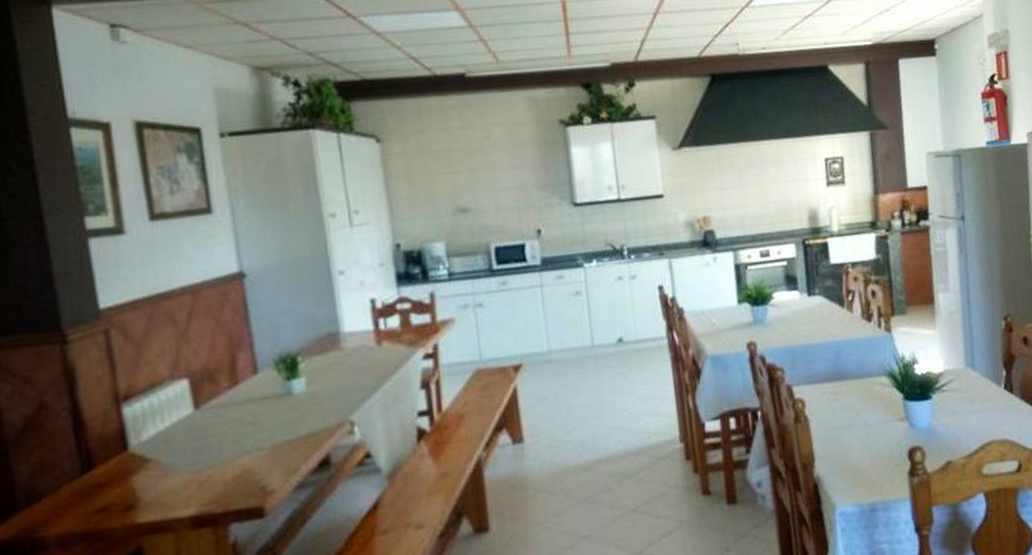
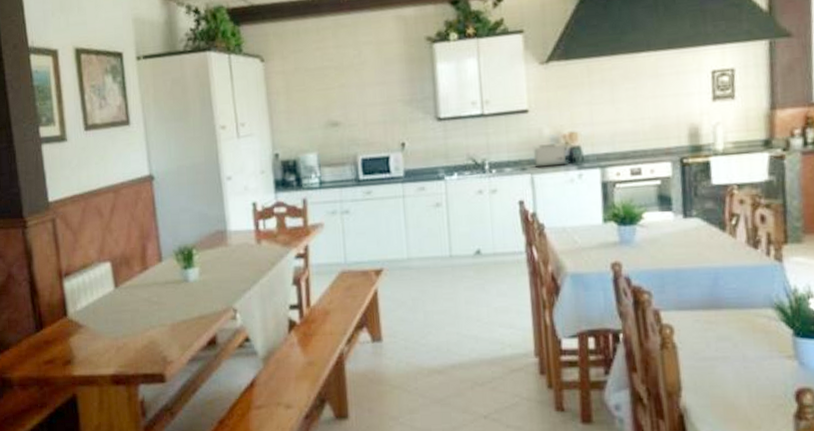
toaster: none [668,227,701,253] -> present [531,143,566,169]

